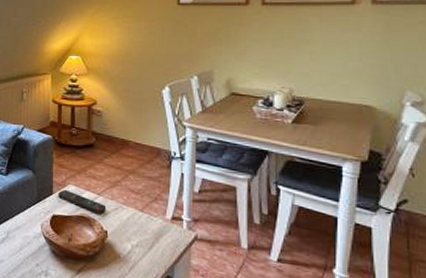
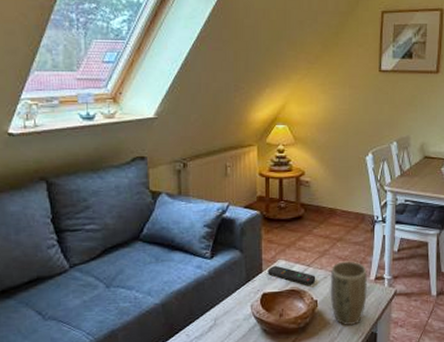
plant pot: none [121,195,164,264] -> present [330,261,368,326]

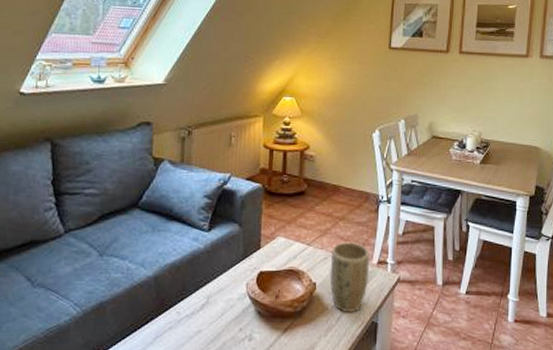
remote control: present [268,265,316,285] -> none [266,242,316,266]

